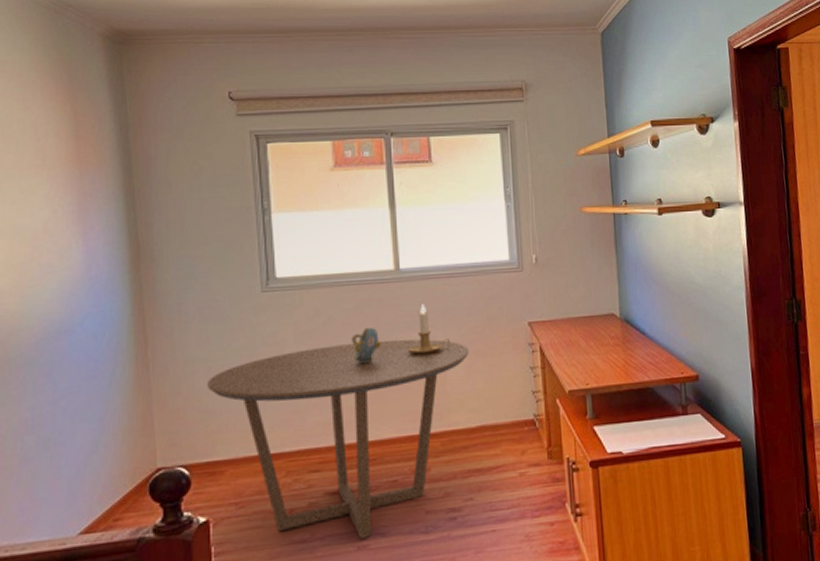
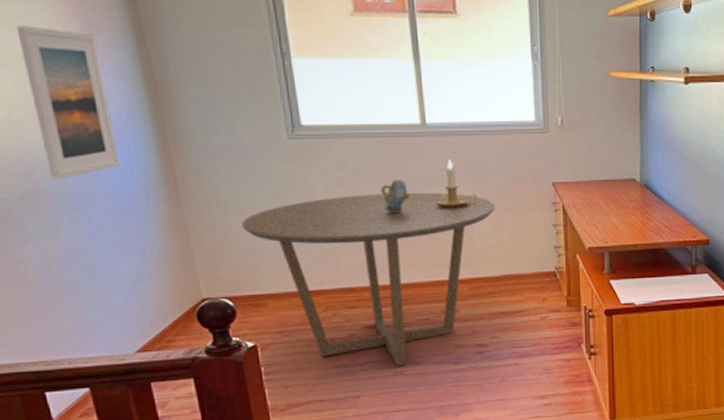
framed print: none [16,198,94,346] -> present [16,25,120,179]

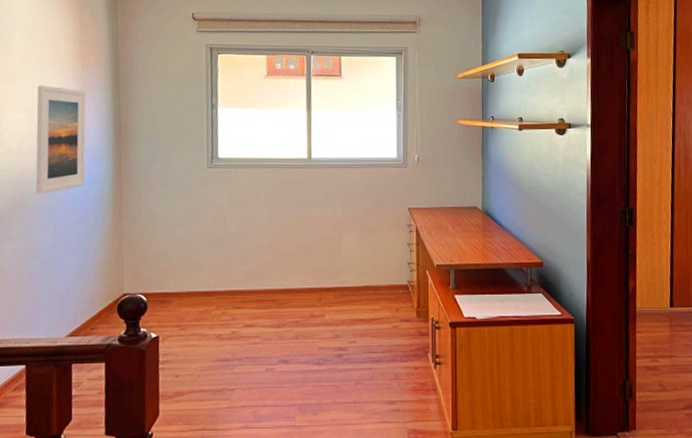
dining table: present [241,192,495,366] -> none [162,212,360,363]
decorative bowl: present [380,179,410,214] -> none [271,201,294,229]
candlestick: present [436,160,478,209] -> none [314,187,347,227]

